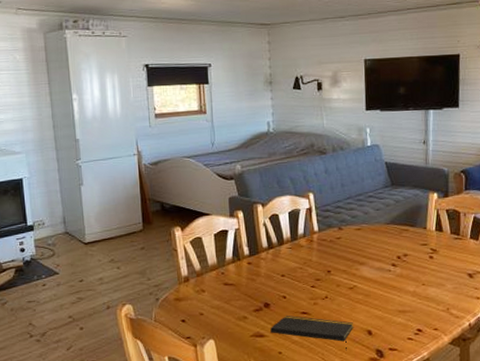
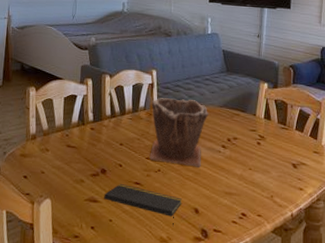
plant pot: none [311,220,375,289] -> present [150,98,209,167]

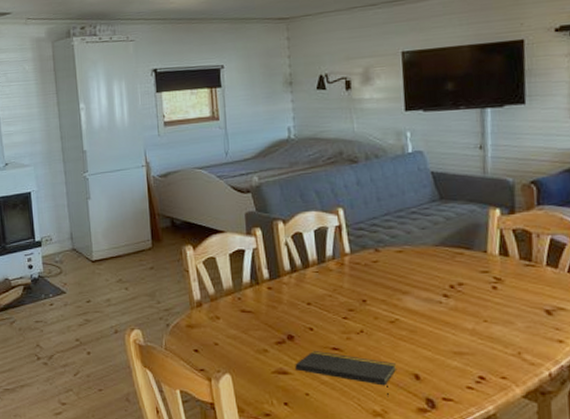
plant pot: present [150,98,209,167] -> none [341,241,421,324]

